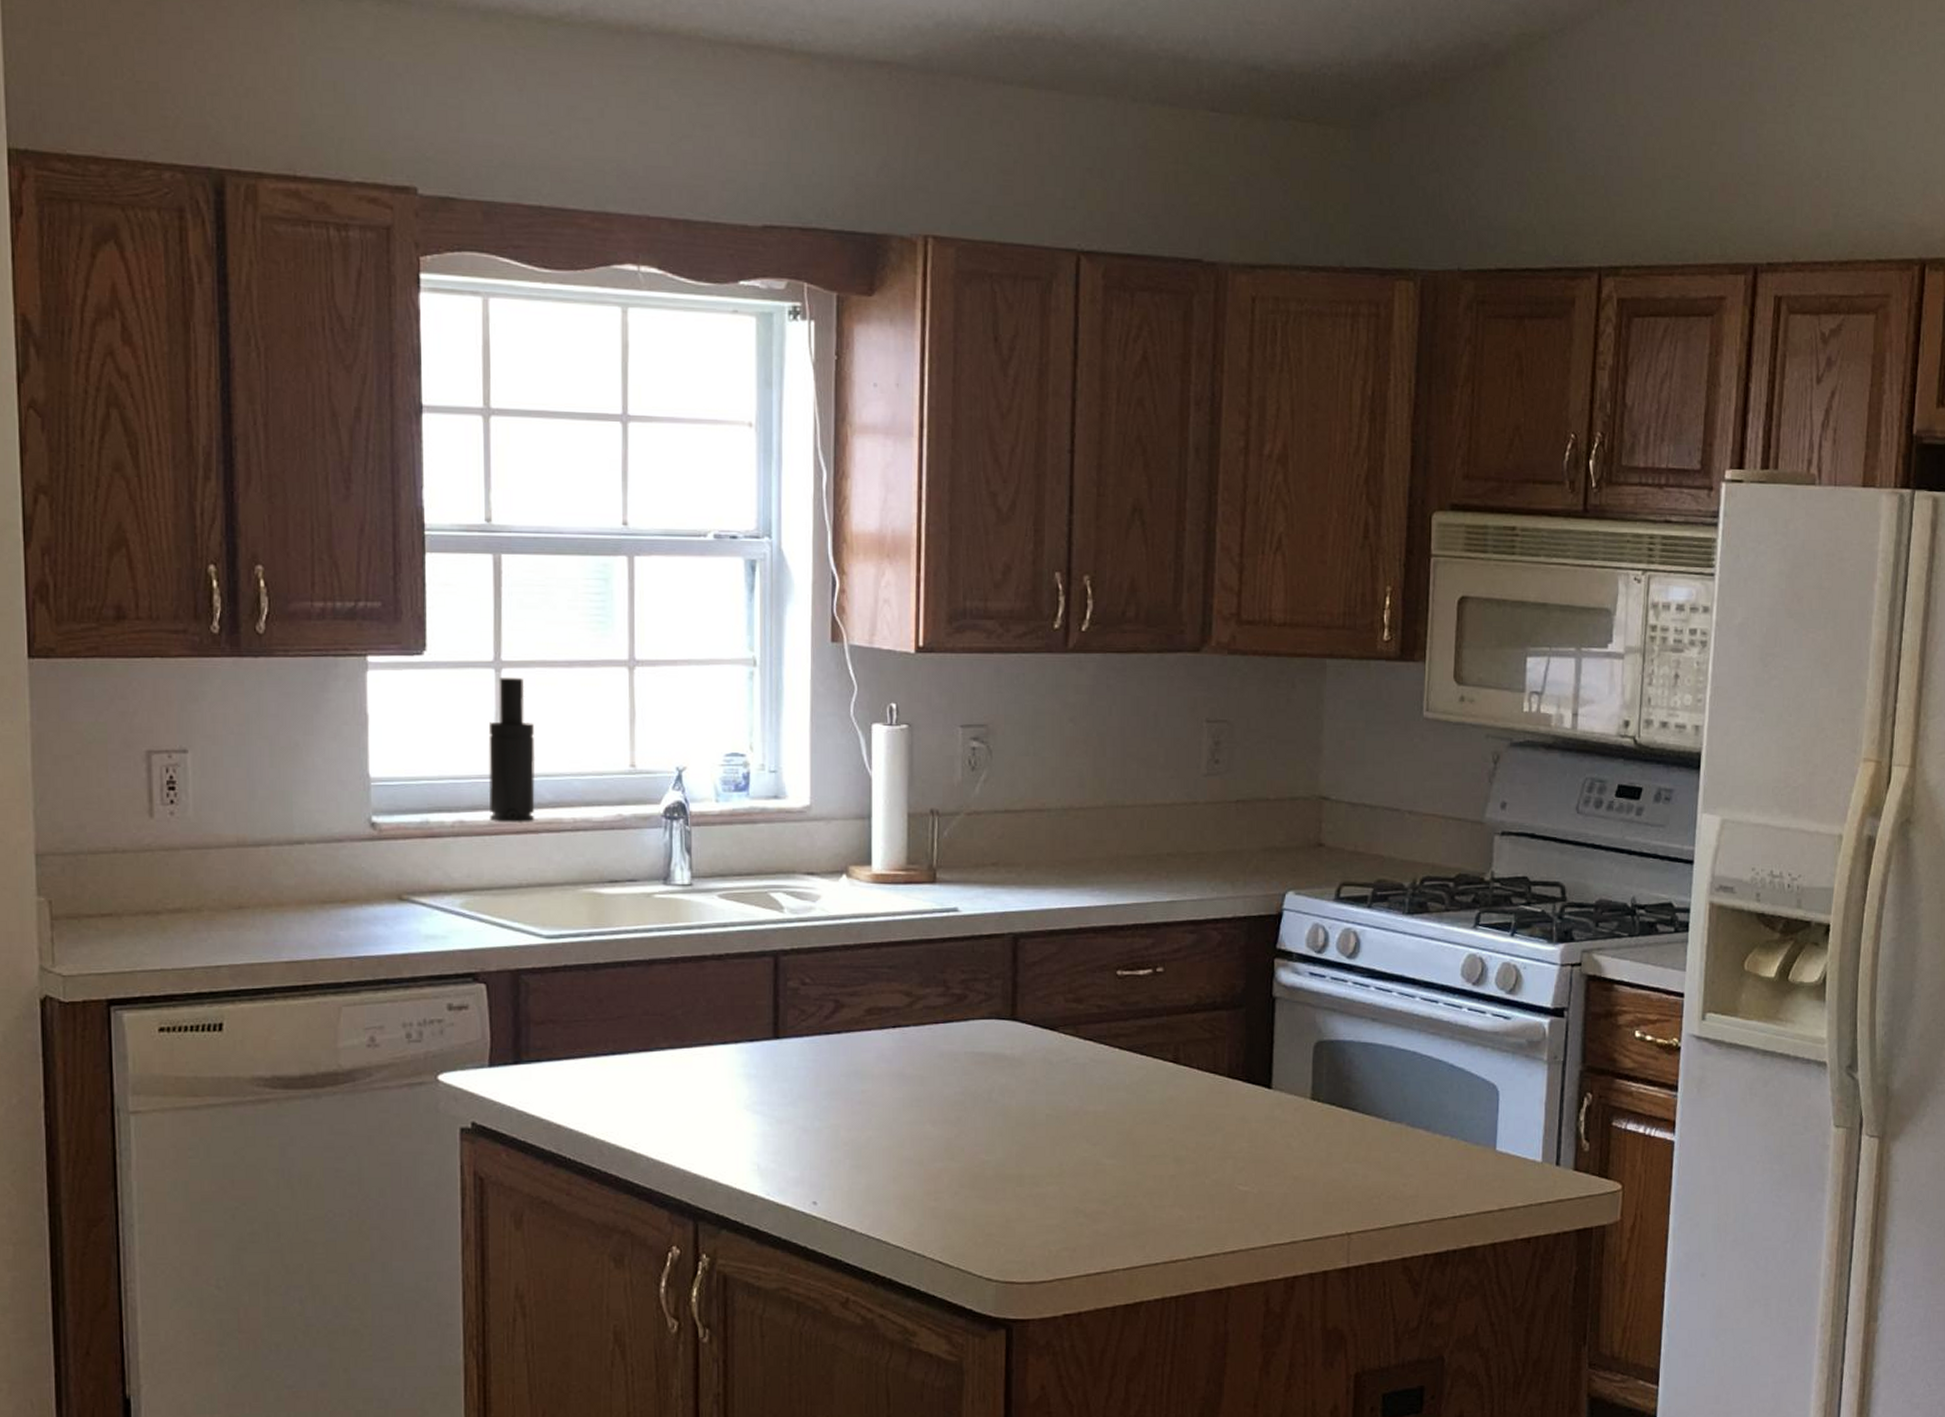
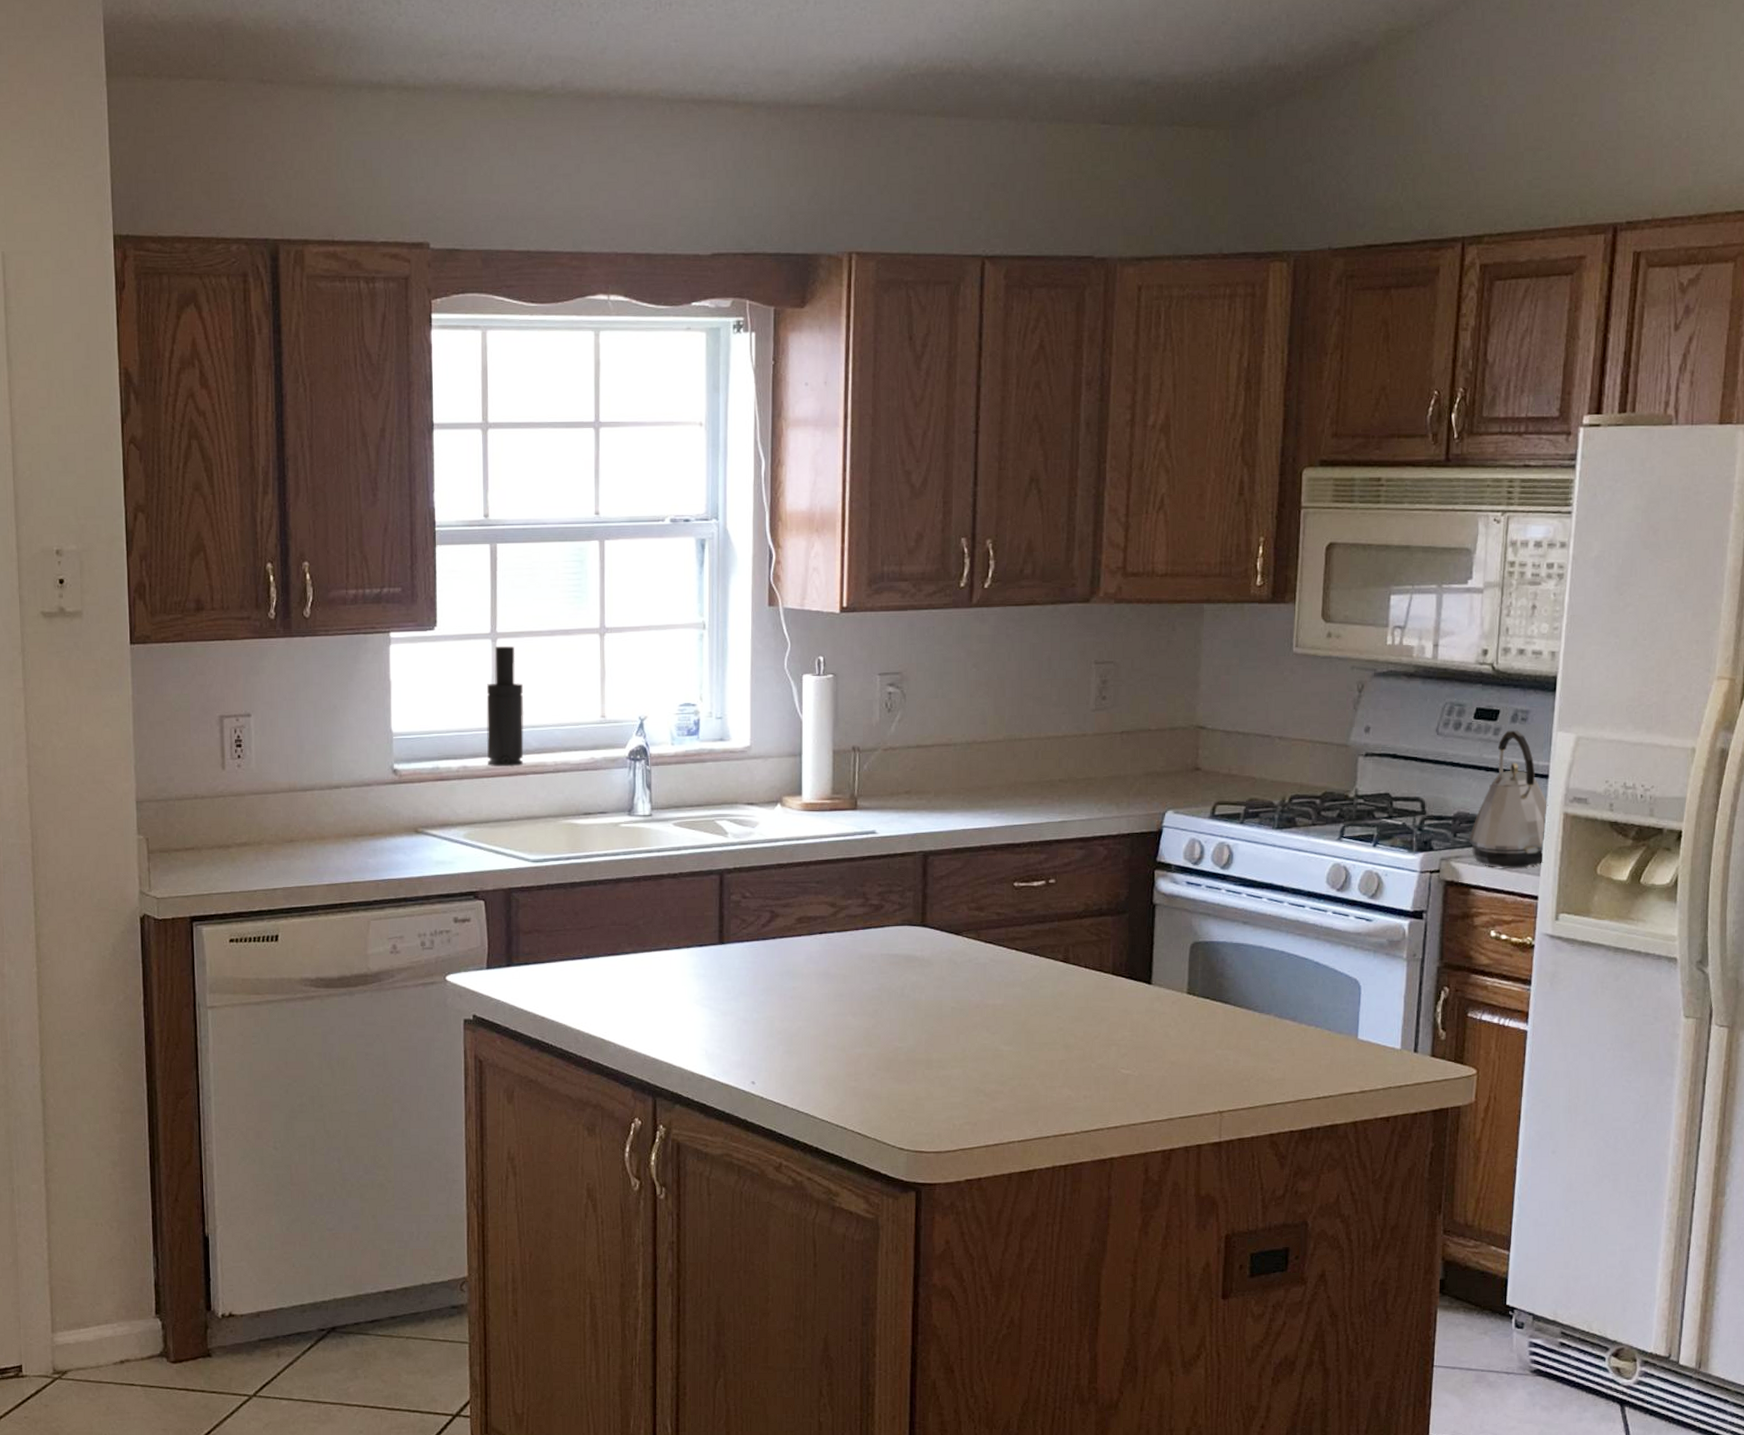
kettle: none [1611,810,1694,962] -> present [1469,730,1548,868]

